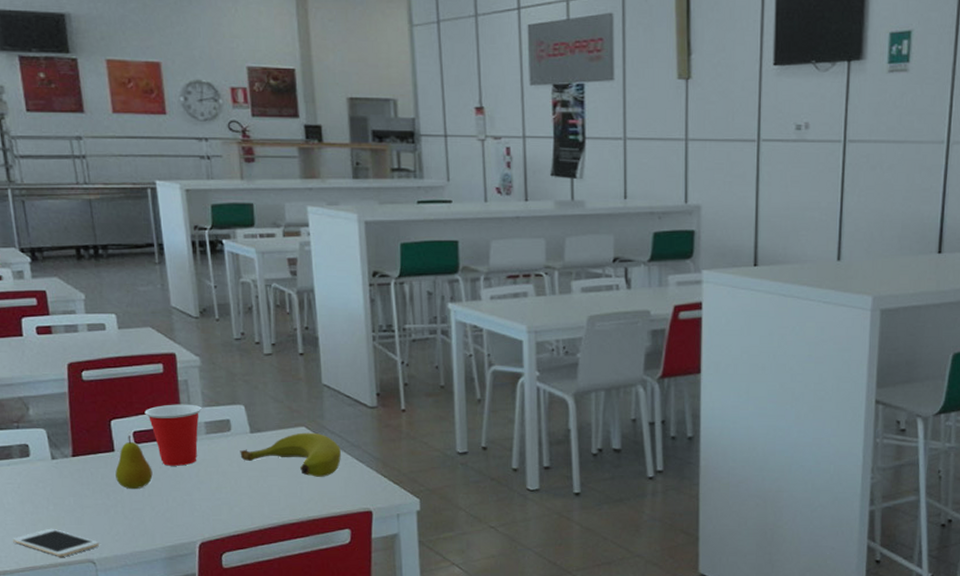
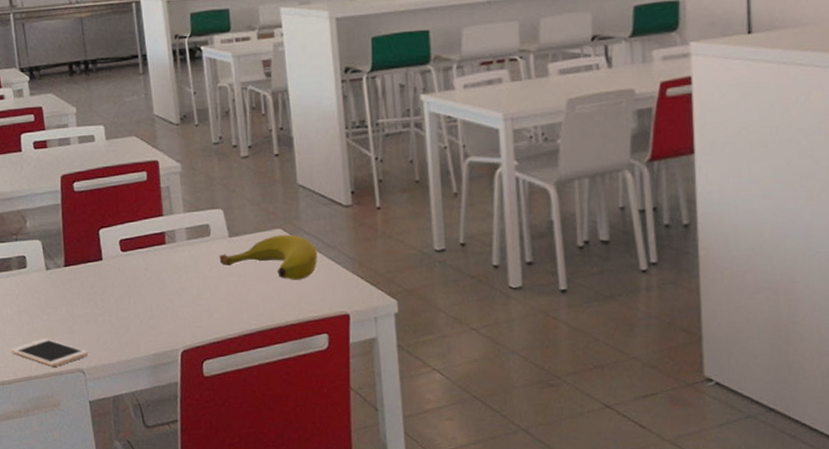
fruit: present [115,435,153,490] -> none [103,244,138,298]
cup: present [144,404,202,466] -> none [130,210,183,273]

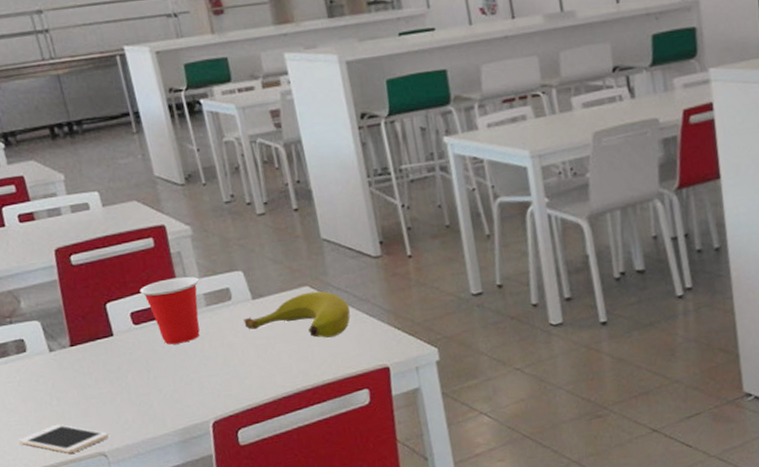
cup: none [130,210,183,273] -> present [140,276,200,345]

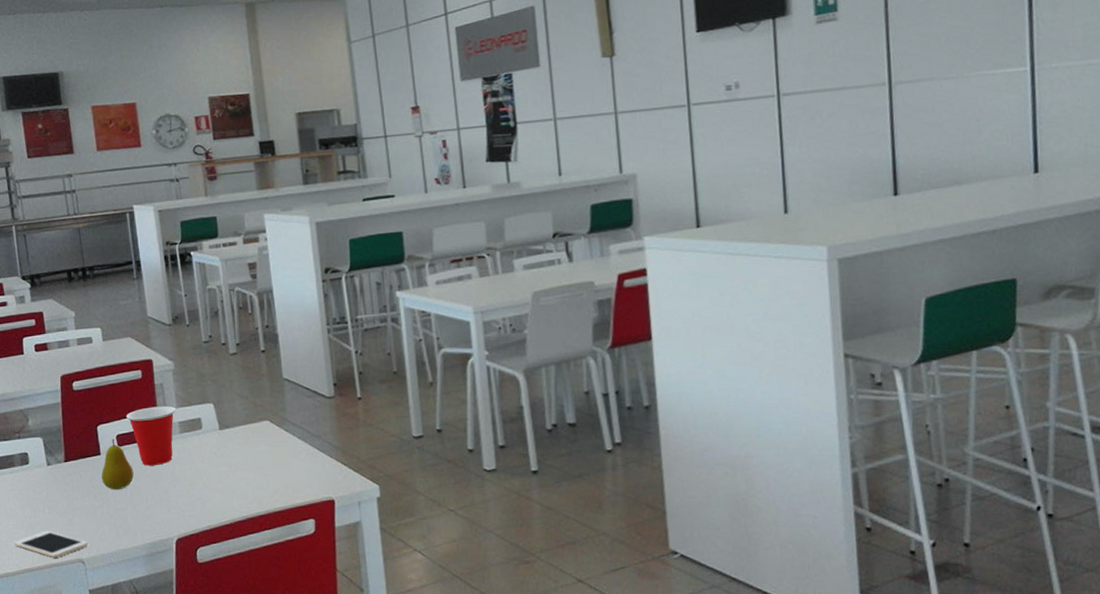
fruit: none [116,317,156,374] -> present [101,439,134,490]
banana: present [243,291,350,338] -> none [210,425,303,469]

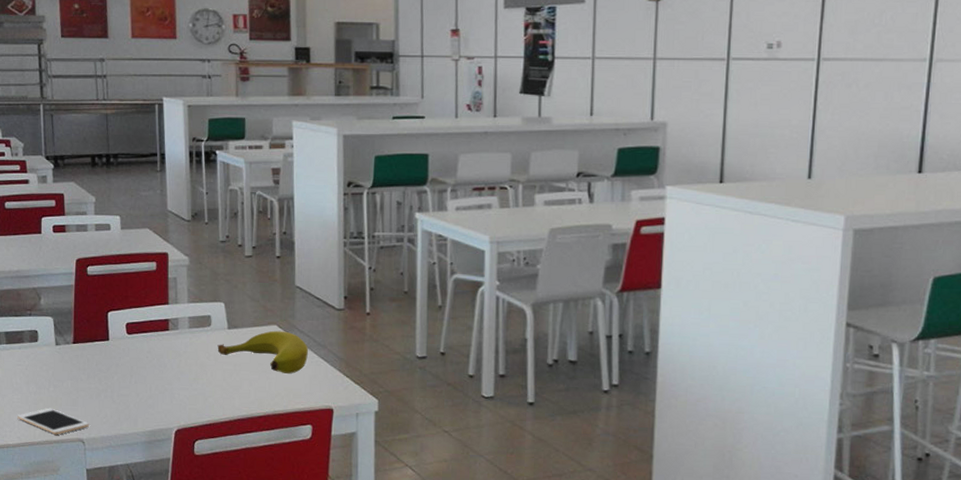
fruit: present [101,439,134,490] -> none [108,326,140,377]
cup: present [126,406,176,466] -> none [137,299,187,357]
banana: none [210,425,303,469] -> present [217,330,308,374]

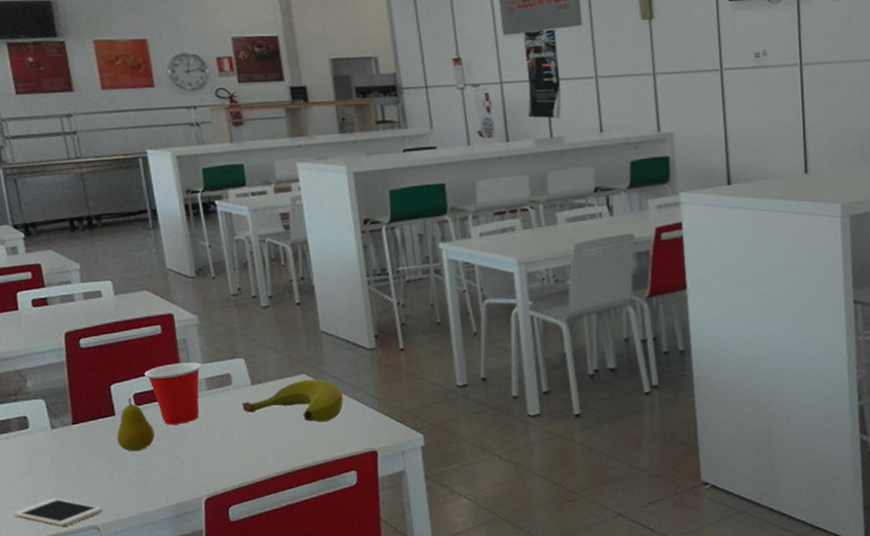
fruit: none [108,326,140,377] -> present [117,398,155,452]
cup: none [137,299,187,357] -> present [144,362,202,425]

